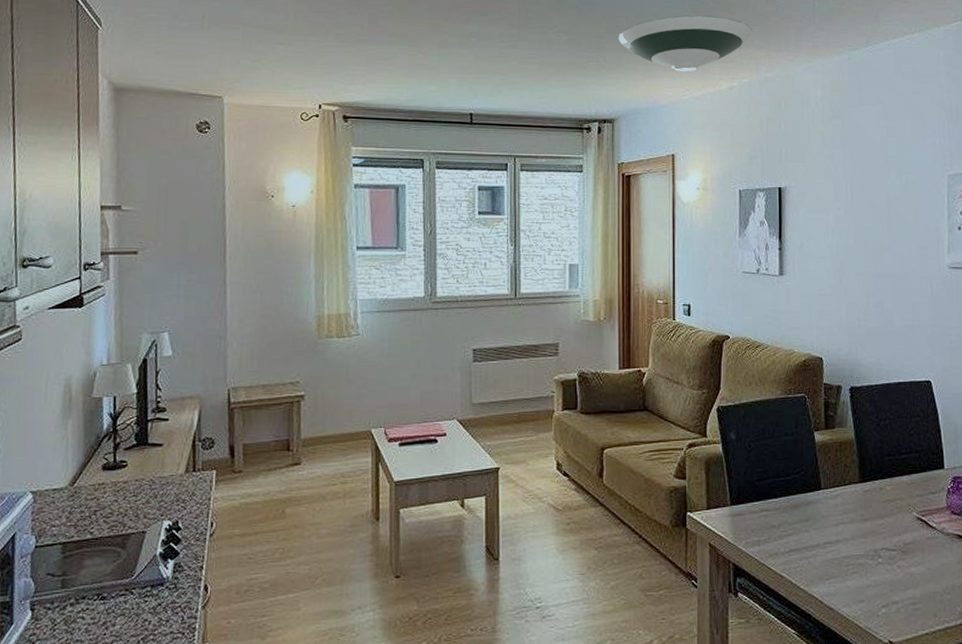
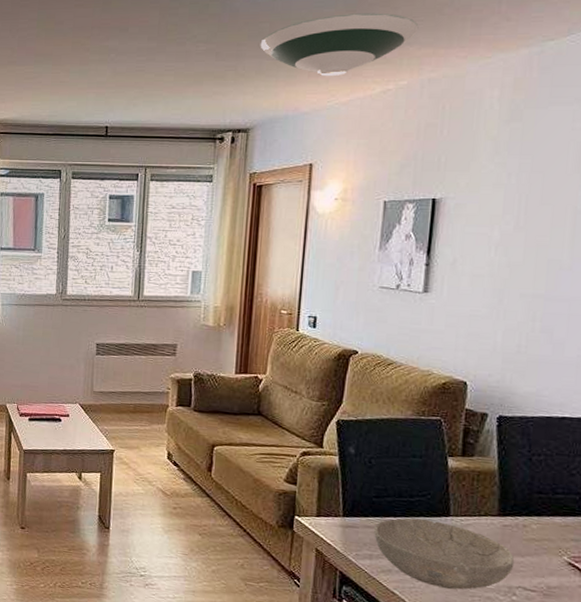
bowl: none [758,496,877,563] -> present [373,518,515,590]

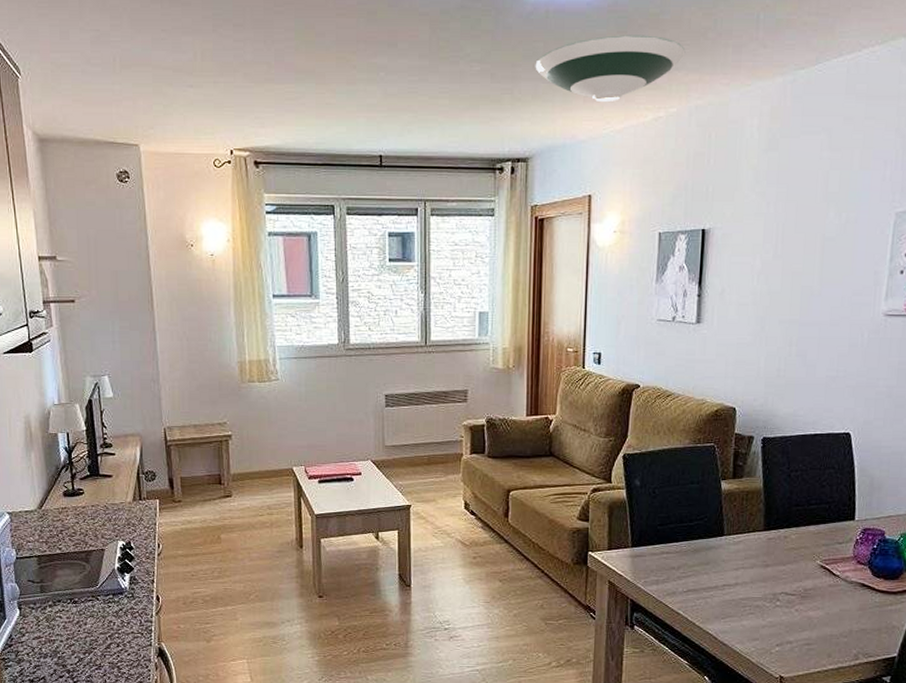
bowl: present [373,518,515,590] -> none [659,541,778,603]

